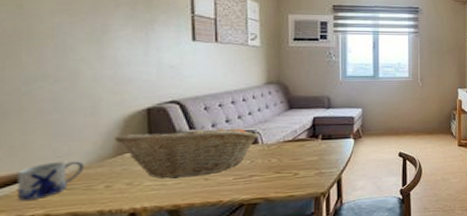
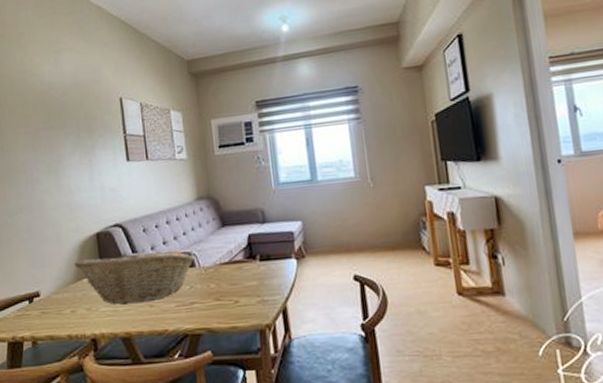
mug: present [16,160,84,201] -> none [10,285,55,323]

